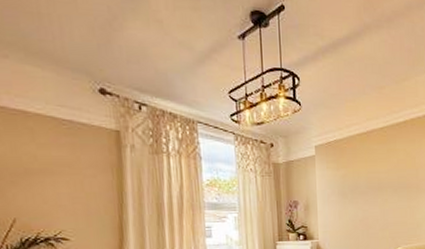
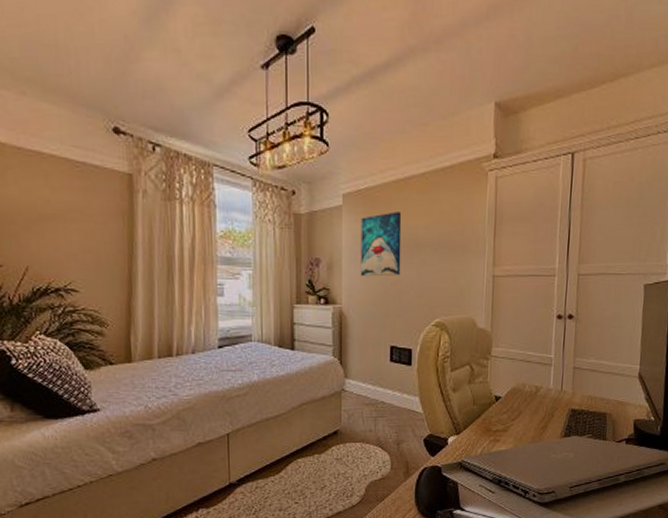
wall art: none [332,160,367,215] -> present [360,211,402,277]

